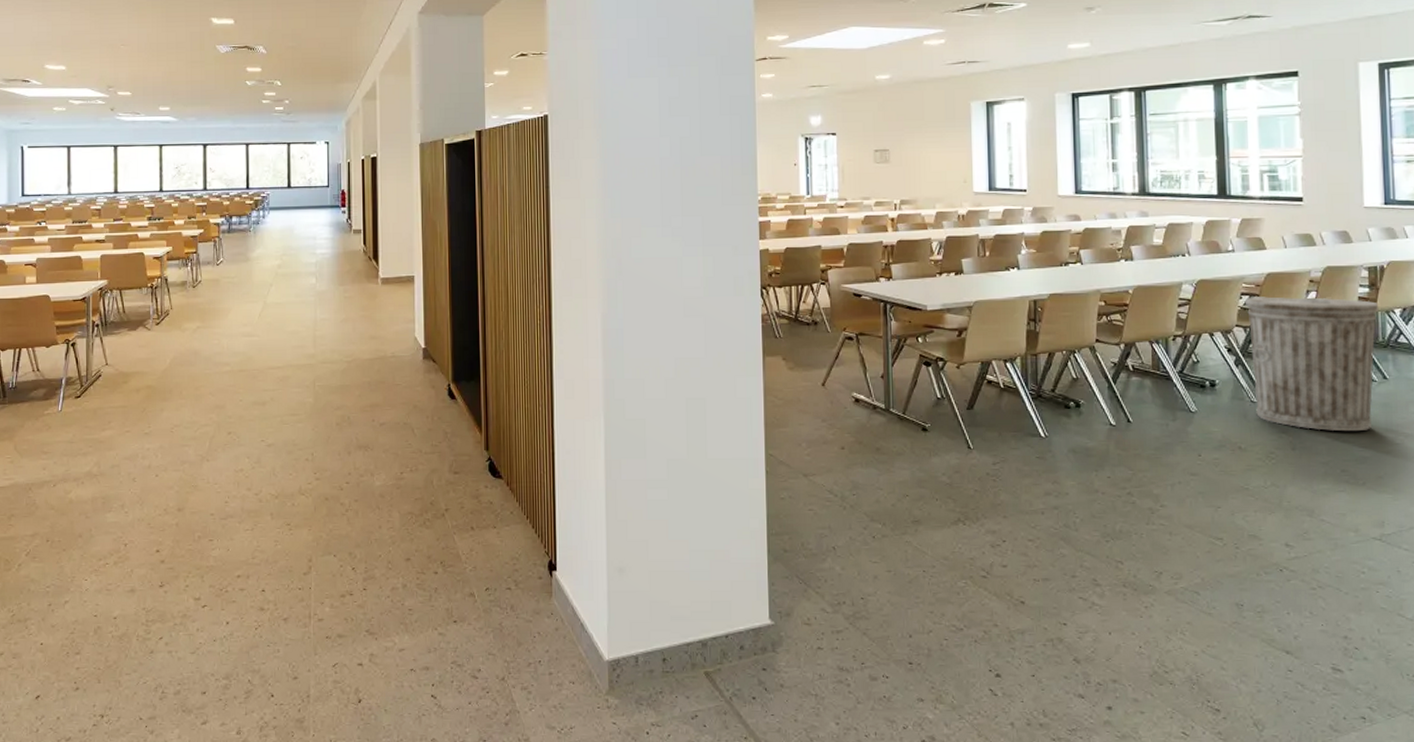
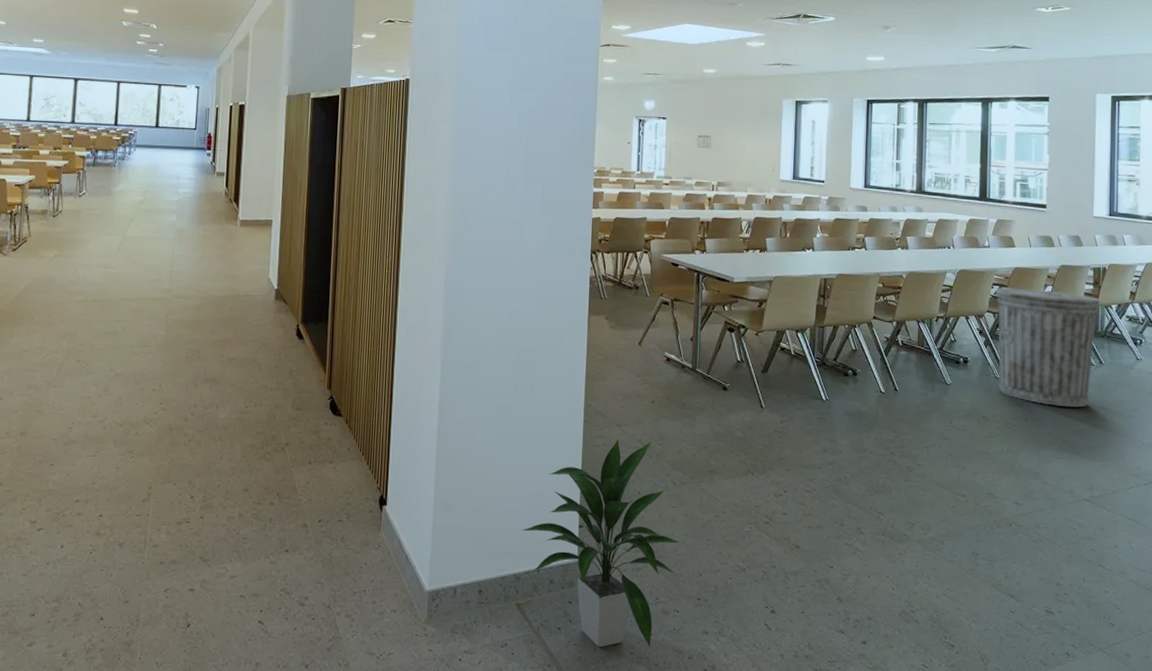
indoor plant: none [704,491,886,717] -> present [521,439,681,648]

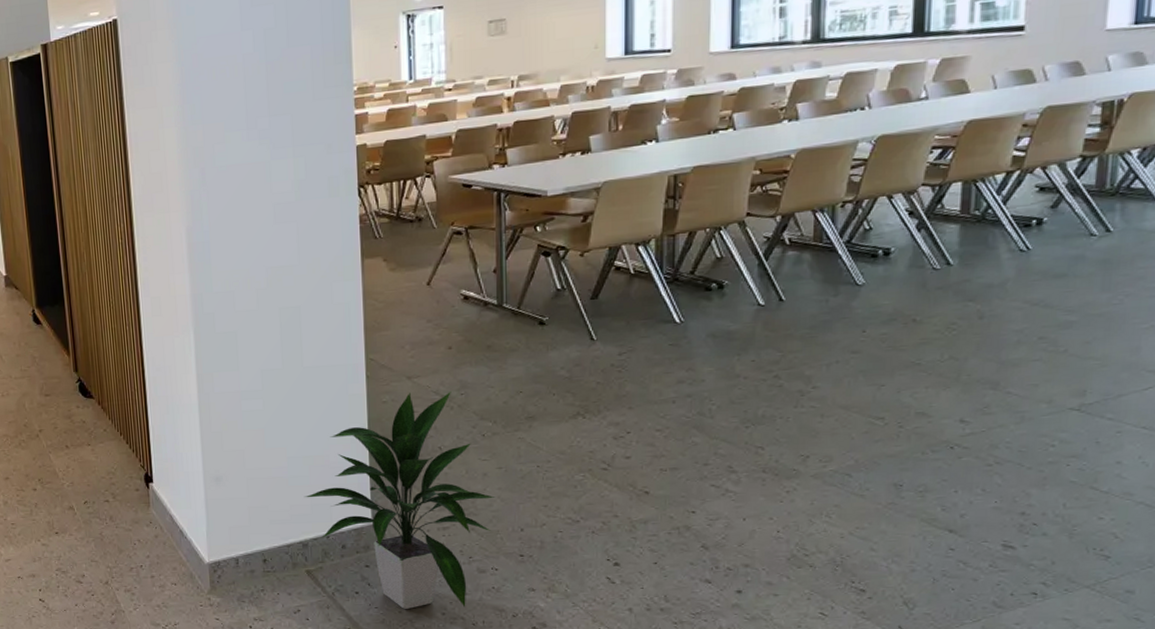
trash can: present [995,287,1100,408] -> none [935,142,1111,295]

